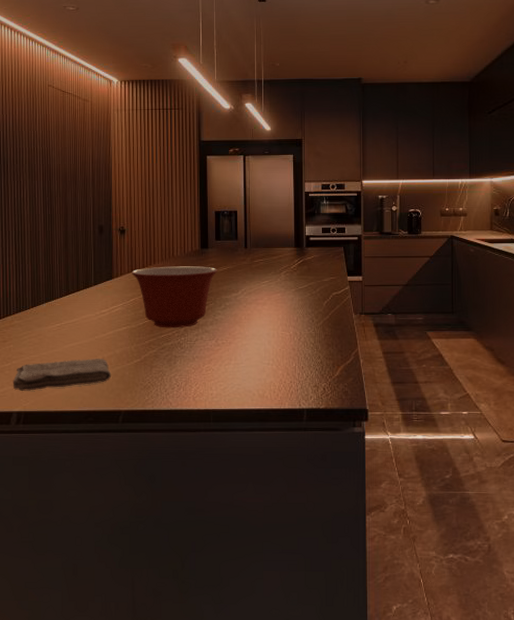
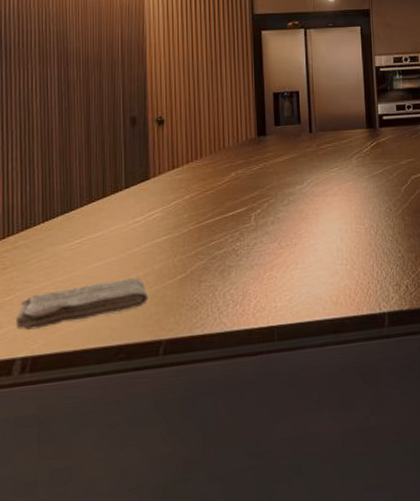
mixing bowl: present [132,266,217,328] -> none [173,157,278,234]

